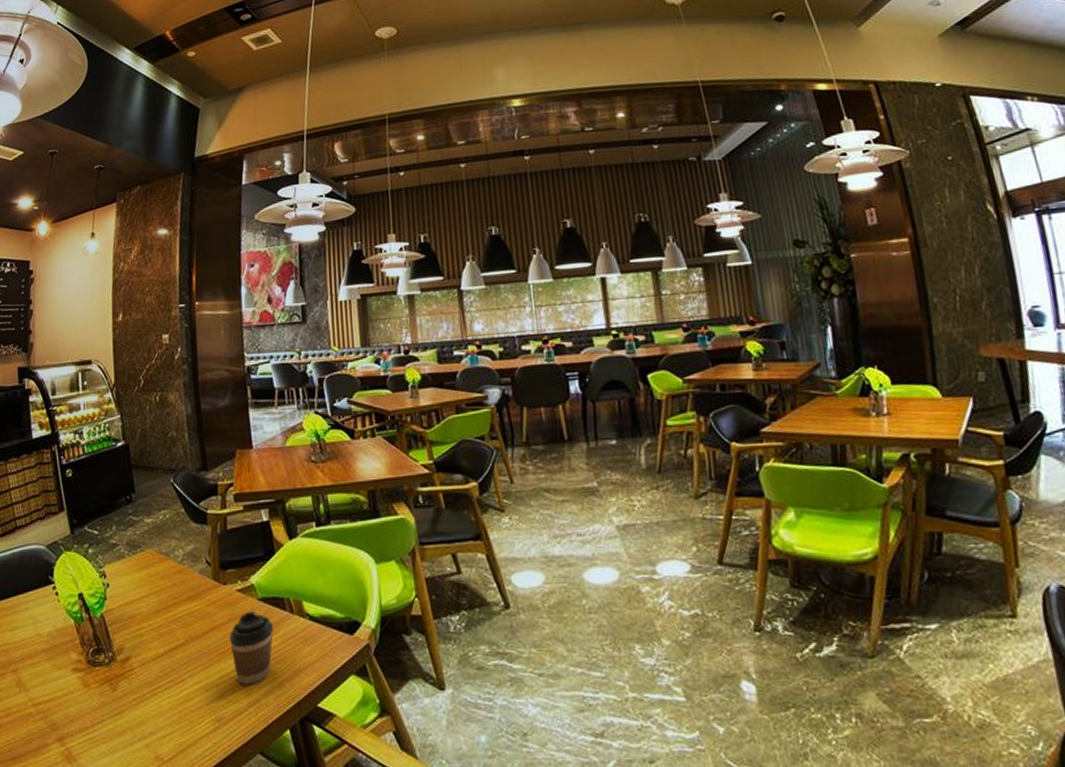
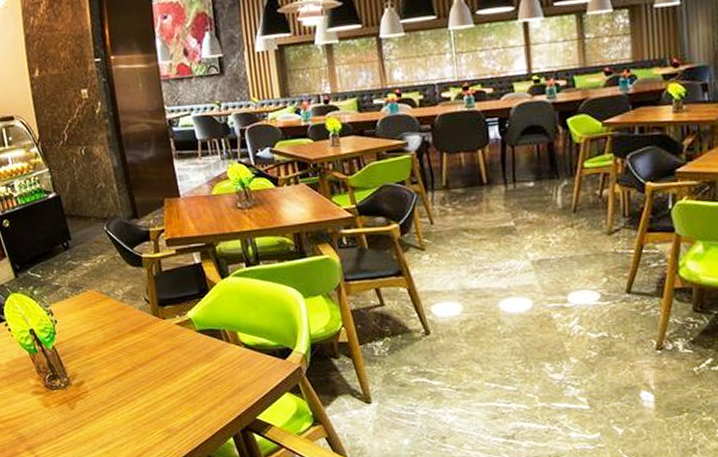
coffee cup: present [229,611,273,685] -> none [172,341,213,402]

